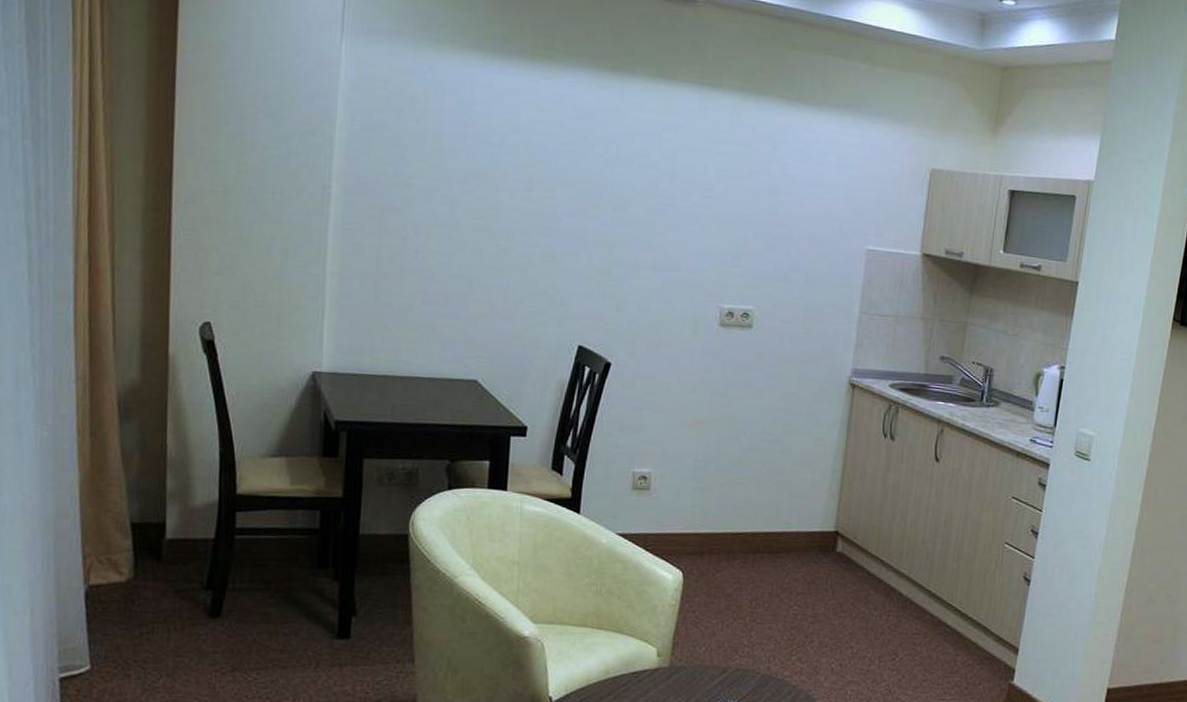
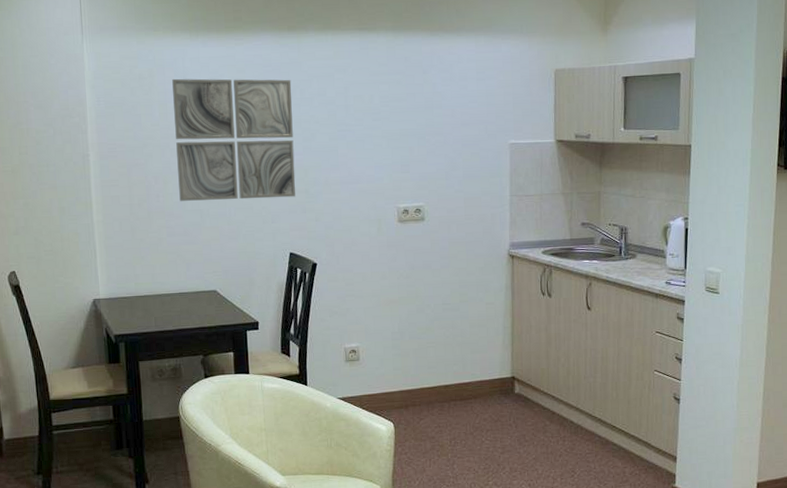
wall art: none [444,107,607,277] -> present [172,78,296,201]

